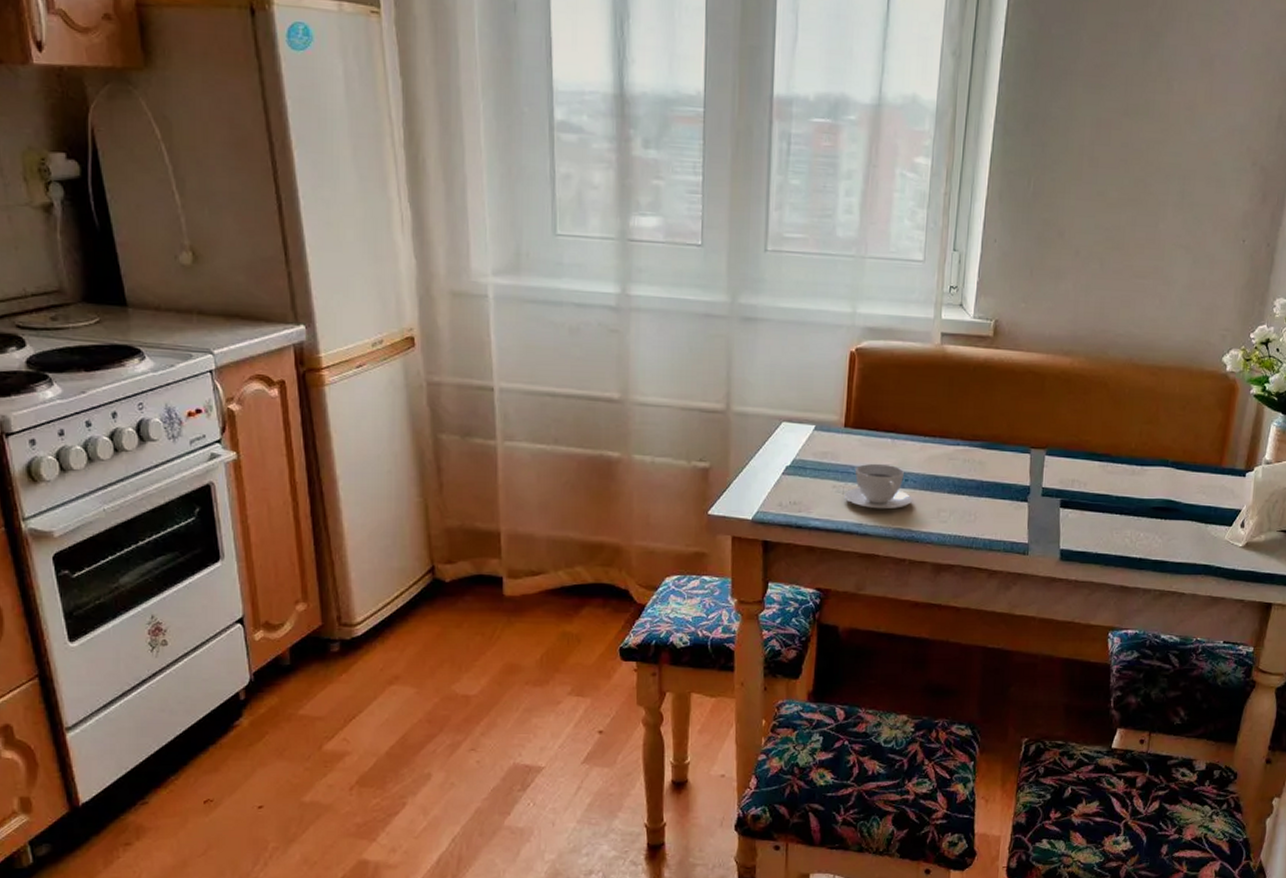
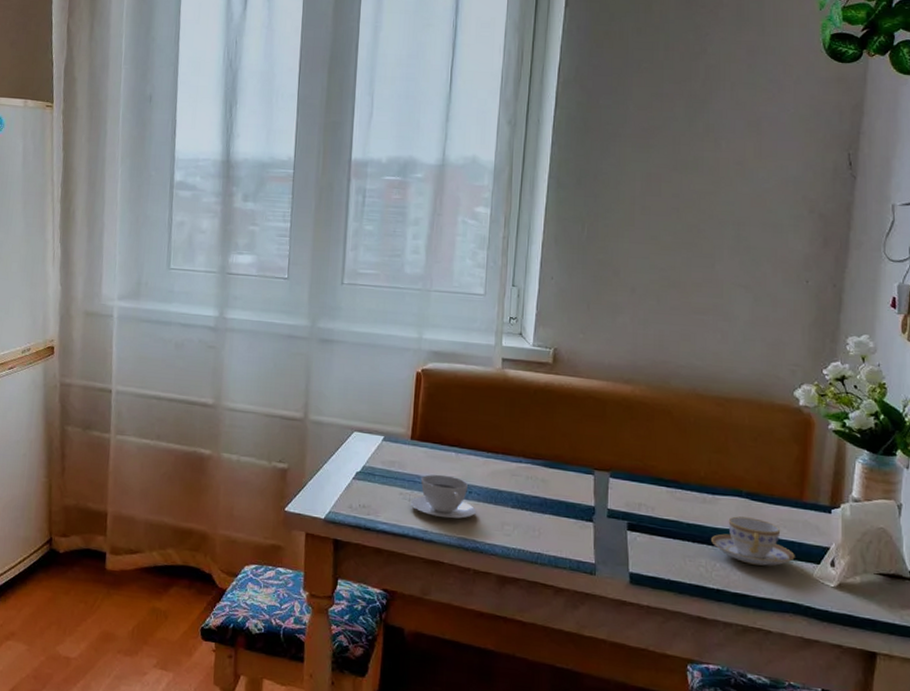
teacup: none [1137,486,1211,532] -> present [711,516,795,566]

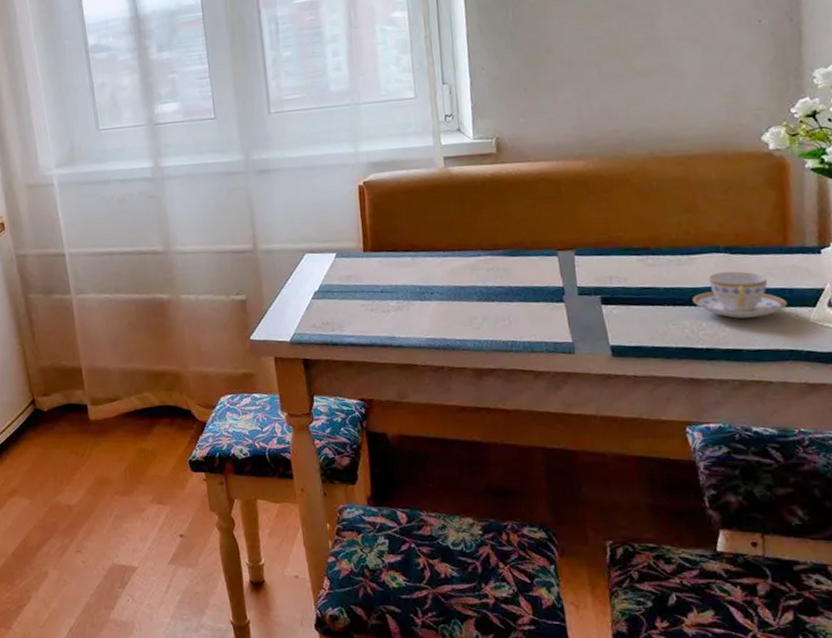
teacup: present [410,474,477,519] -> none [373,280,442,322]

